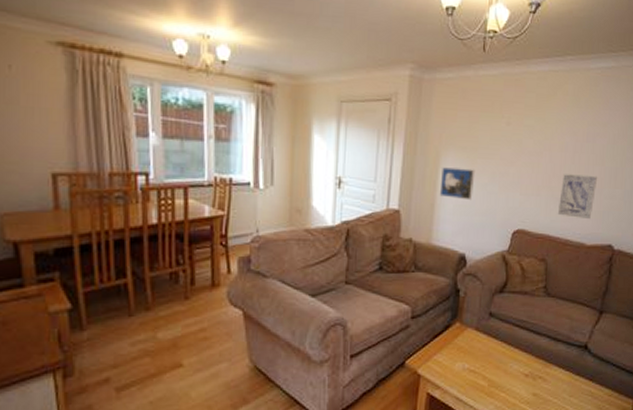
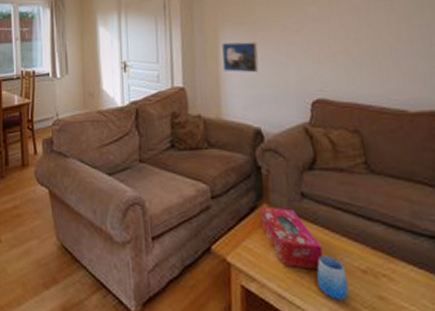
tissue box: none [452,326,499,376] -> present [260,208,324,270]
cup: none [489,364,513,398] -> present [316,255,349,300]
wall art: present [557,174,598,220] -> none [360,35,408,83]

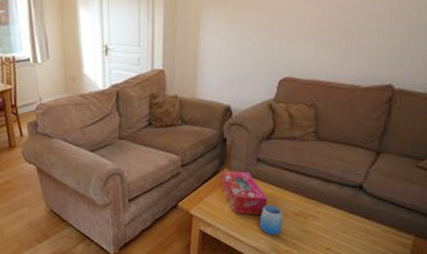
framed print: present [222,42,259,73] -> none [202,22,238,54]

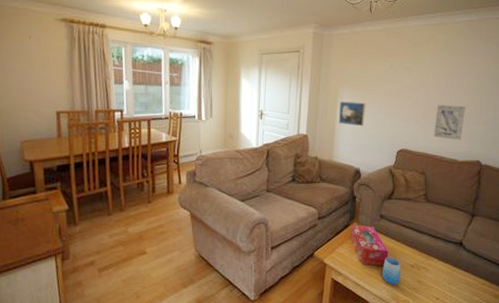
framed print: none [202,22,238,54] -> present [338,101,366,127]
wall art: none [328,13,376,61] -> present [433,105,466,141]

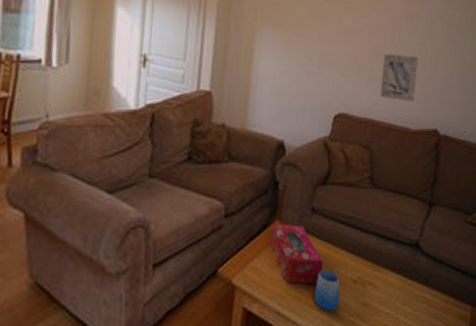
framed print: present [338,101,366,127] -> none [255,45,293,82]

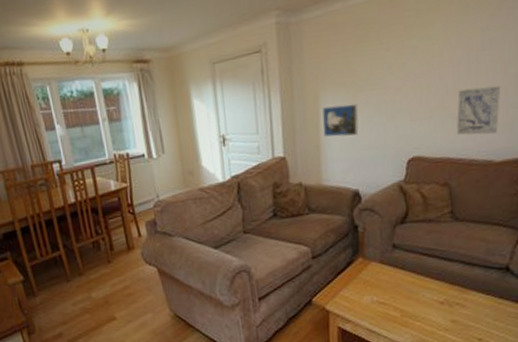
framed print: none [255,45,293,82] -> present [322,103,359,137]
tissue box: present [270,224,323,285] -> none [355,259,409,307]
cup: present [314,268,341,311] -> none [401,294,428,328]

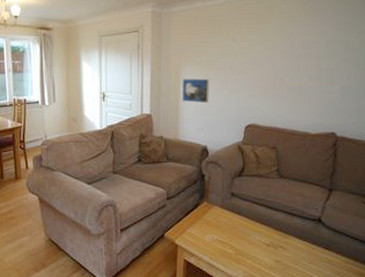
wall art: present [456,85,501,136] -> none [282,76,316,113]

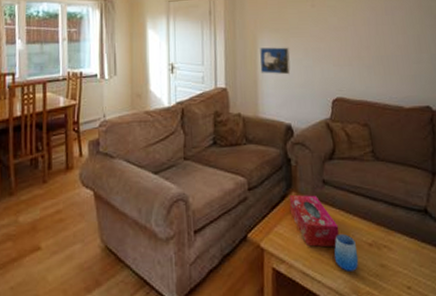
tissue box: none [201,204,242,246] -> present [289,195,340,248]
cup: none [236,235,257,264] -> present [333,233,359,271]

